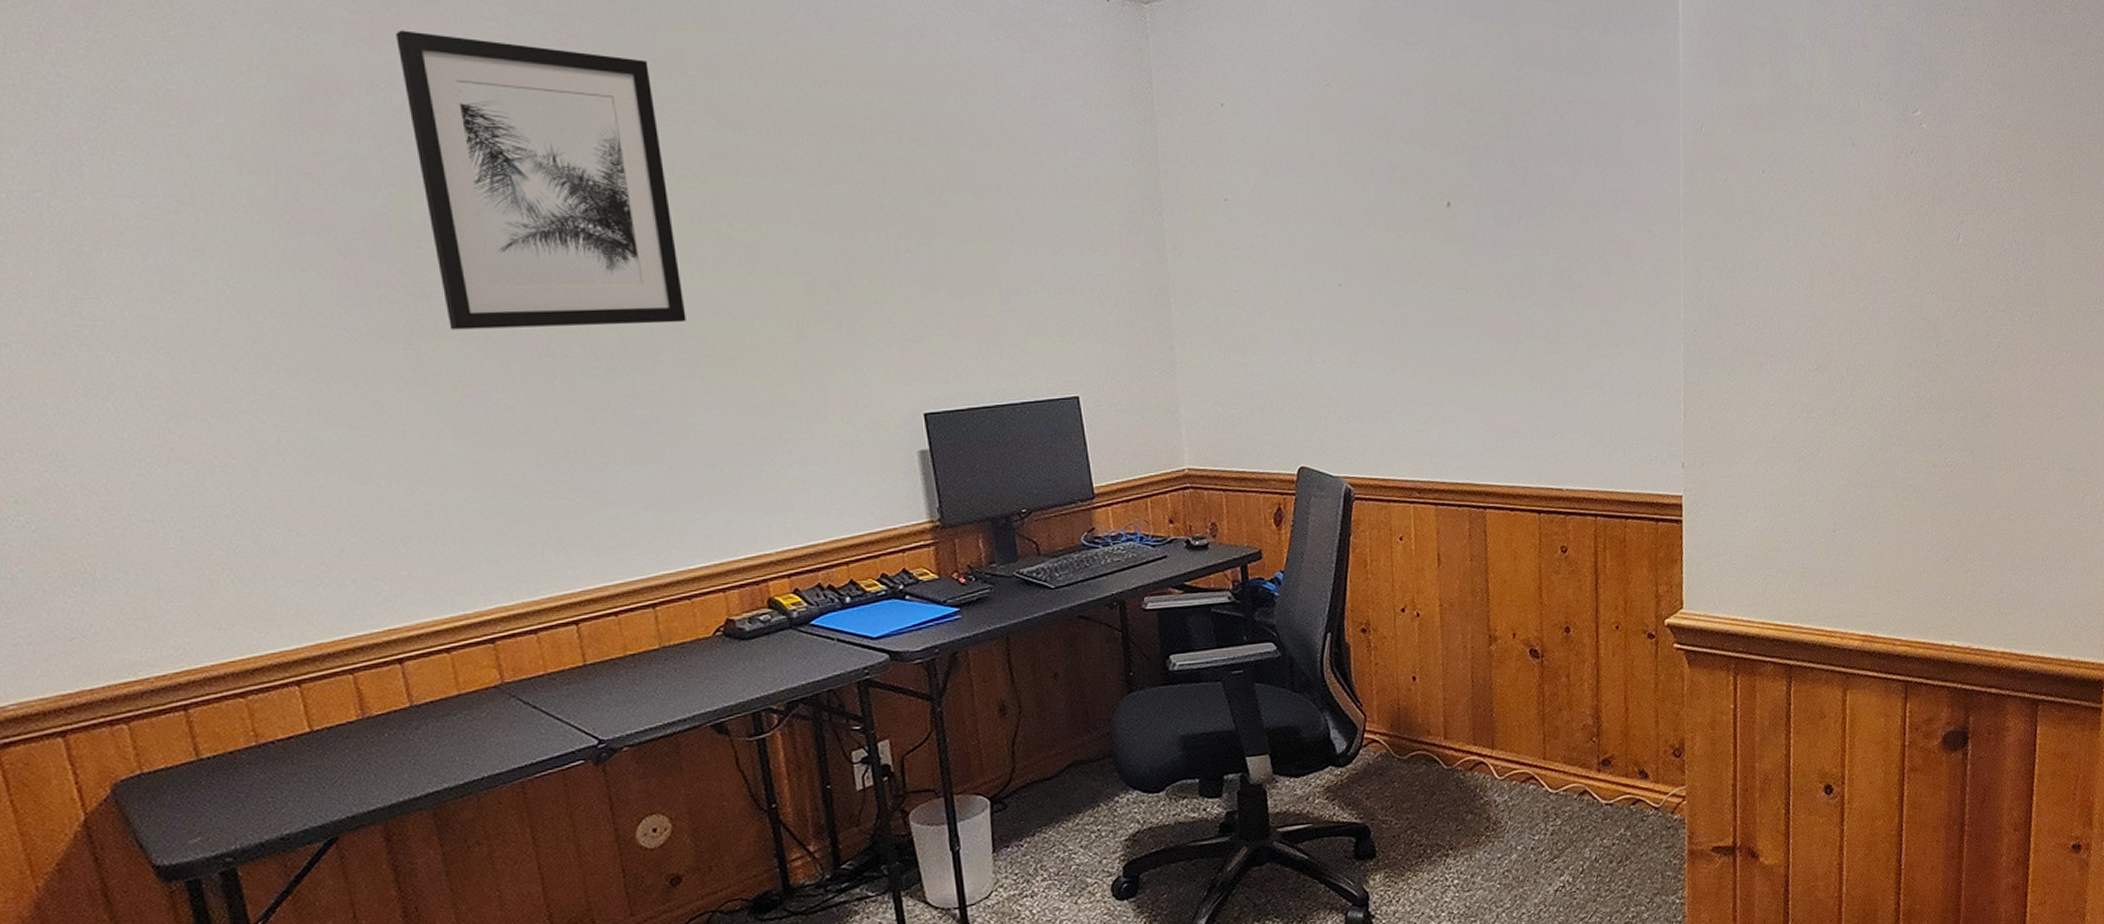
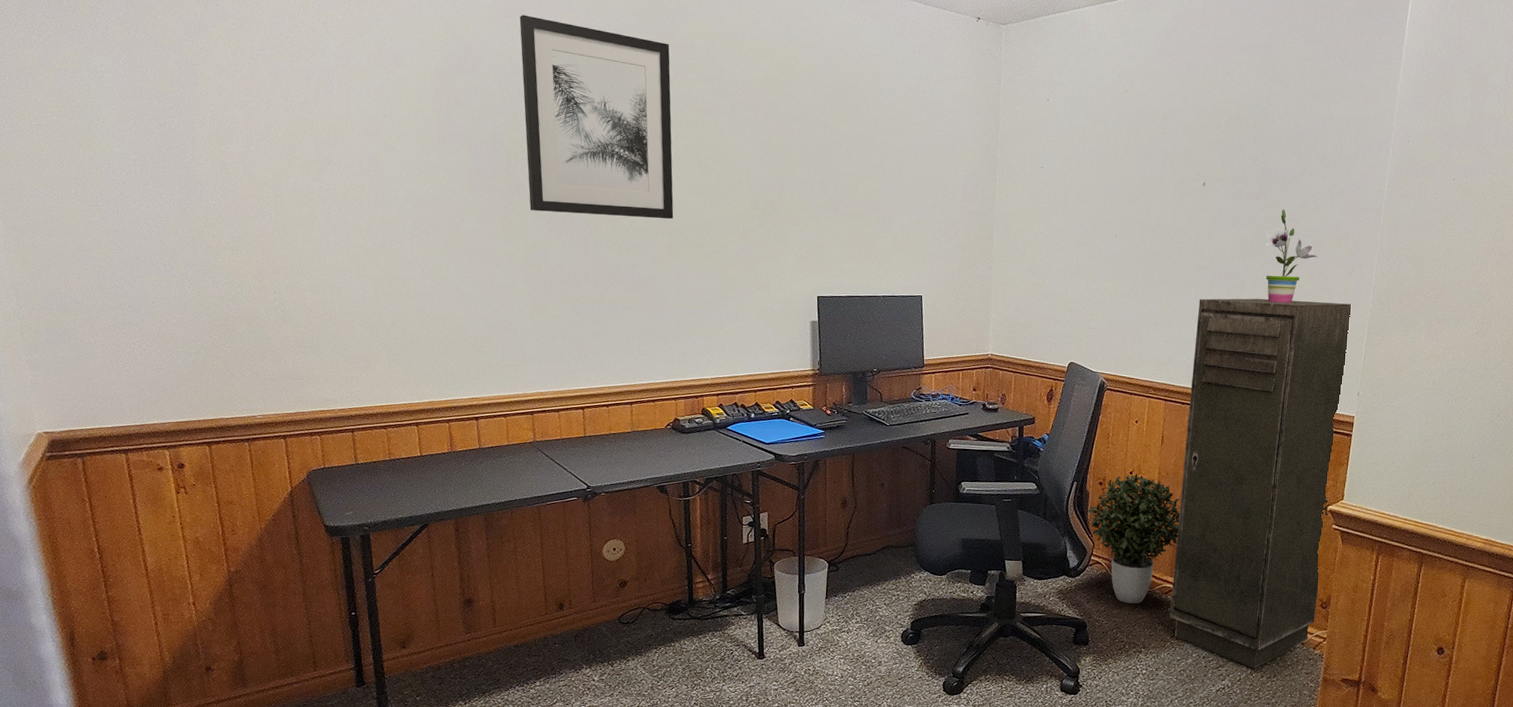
potted plant: none [1351,610,1477,792] -> present [1088,474,1181,604]
storage cabinet: none [1462,347,1668,853] -> present [1170,298,1351,668]
potted plant: none [1538,229,1608,356] -> present [1265,209,1317,304]

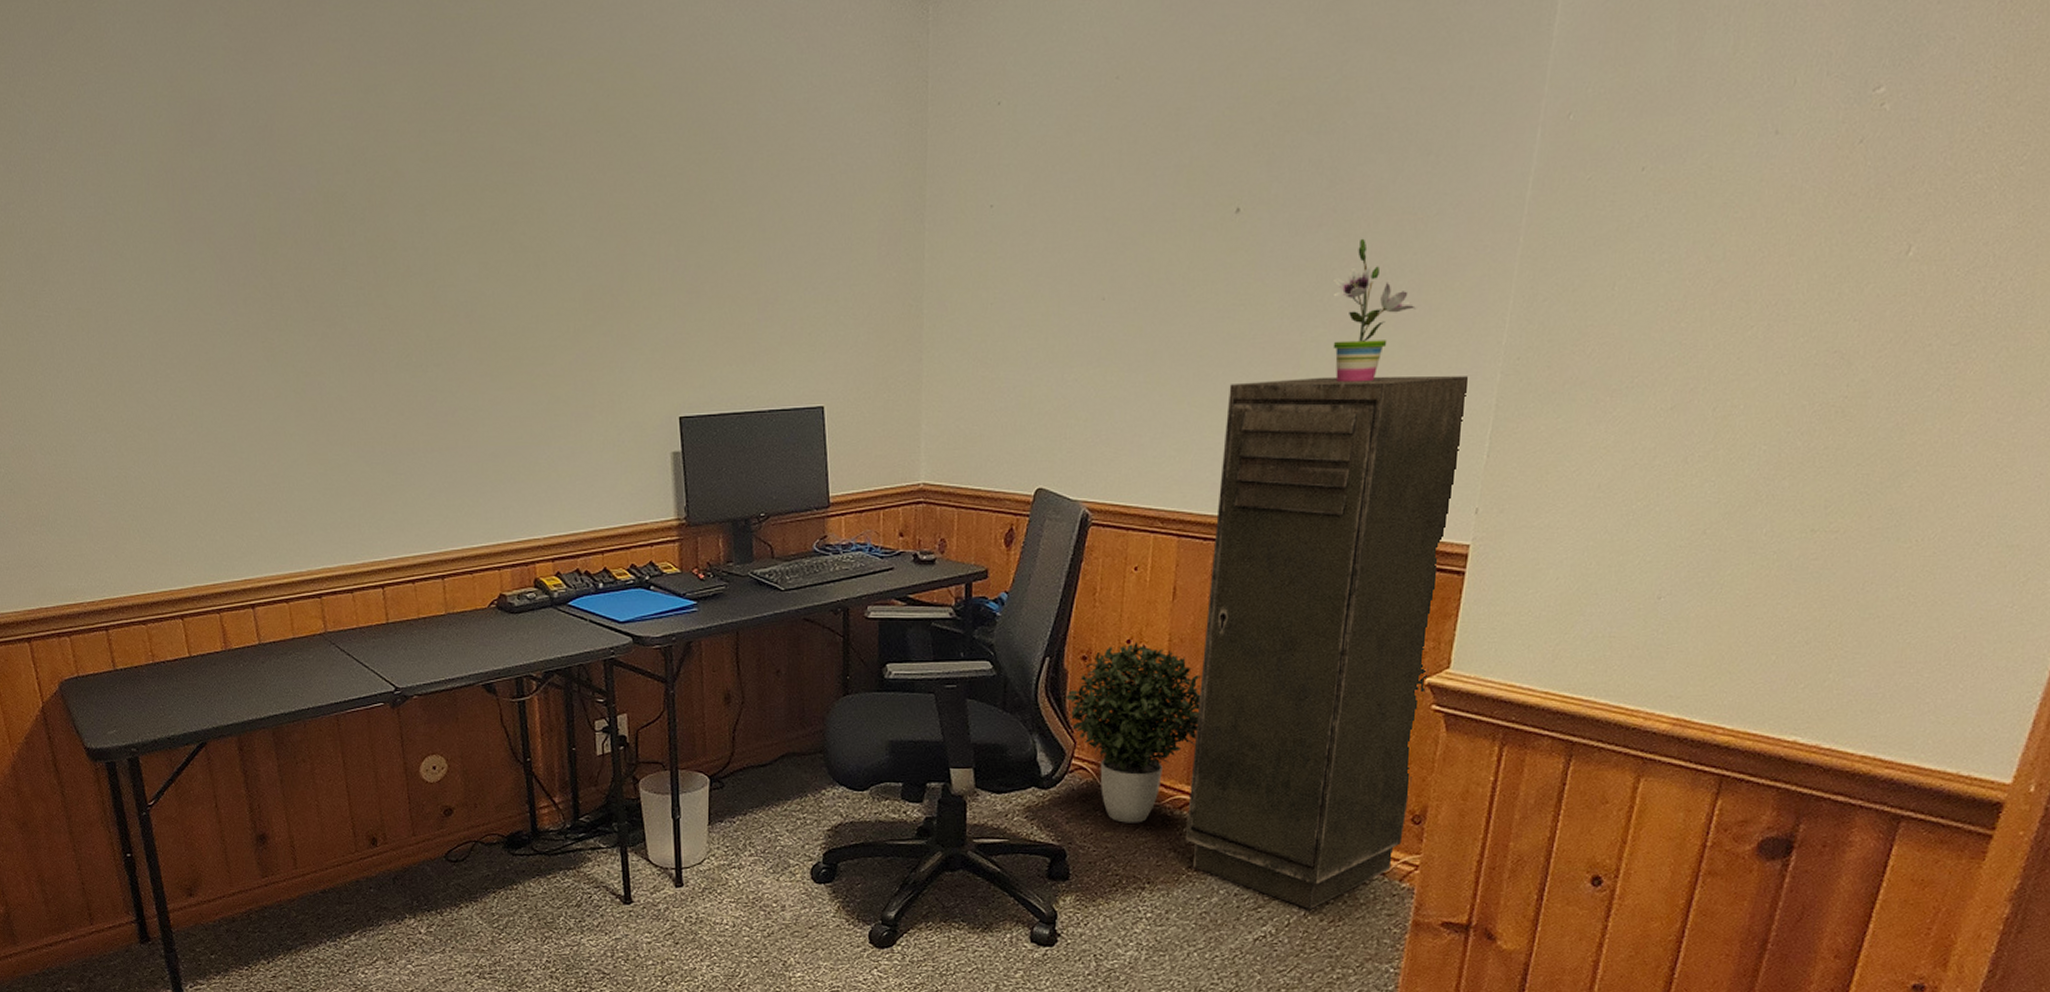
wall art: present [519,15,674,220] -> none [263,54,482,327]

